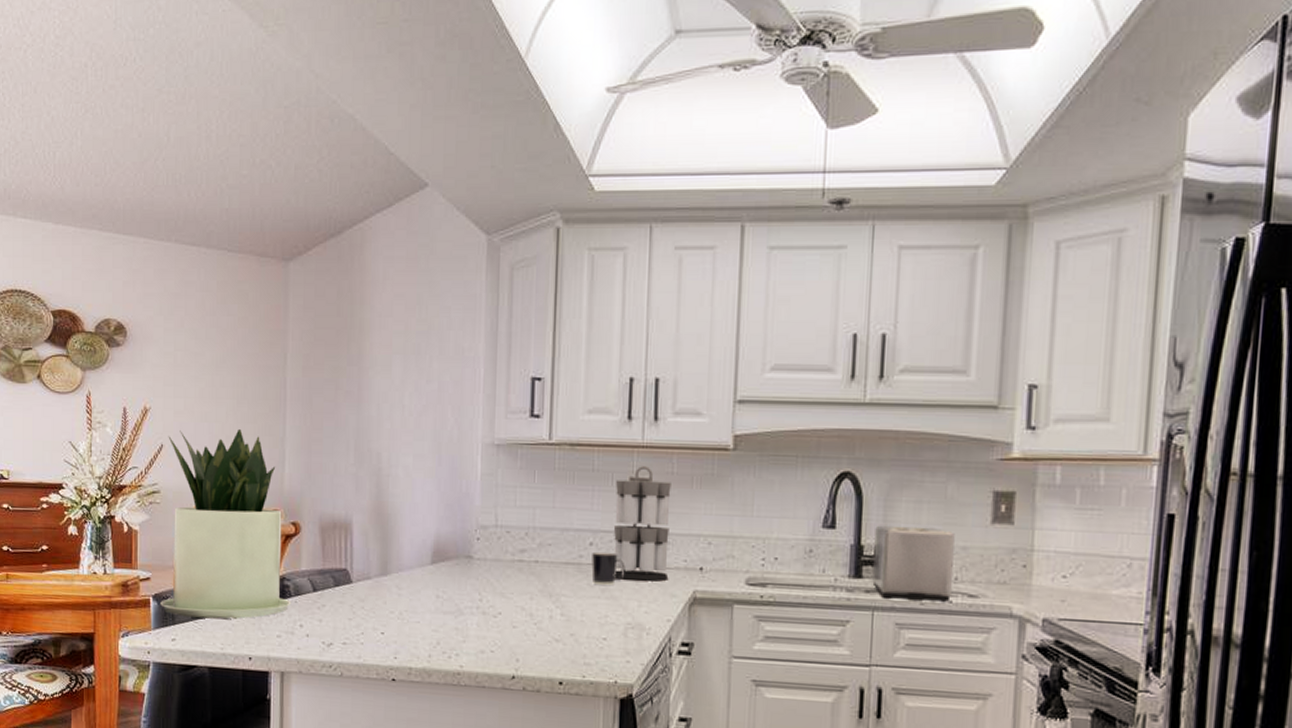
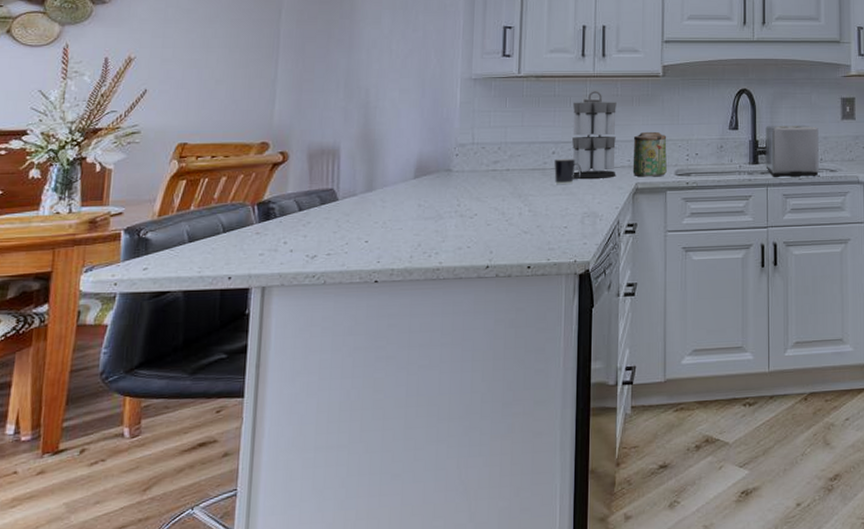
planter: present [160,428,292,619] -> none [133,73,276,246]
canister: none [689,523,737,585] -> present [632,131,667,177]

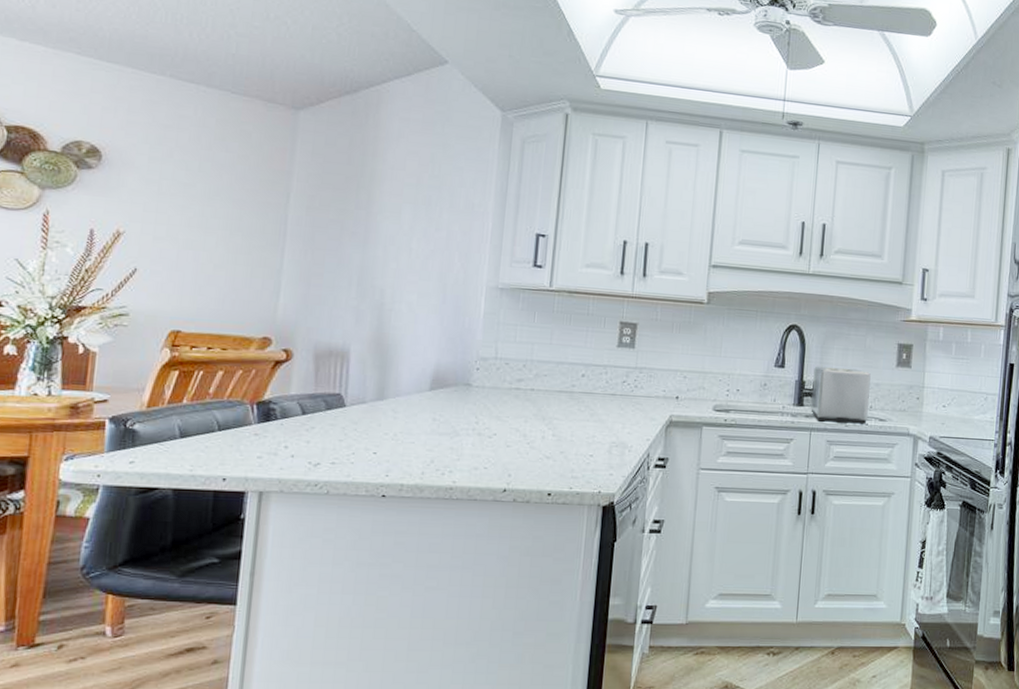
mug: present [554,158,582,185] -> none [582,382,613,411]
spice rack: present [571,91,617,179] -> none [602,313,655,408]
canister: present [632,131,667,177] -> none [667,361,707,411]

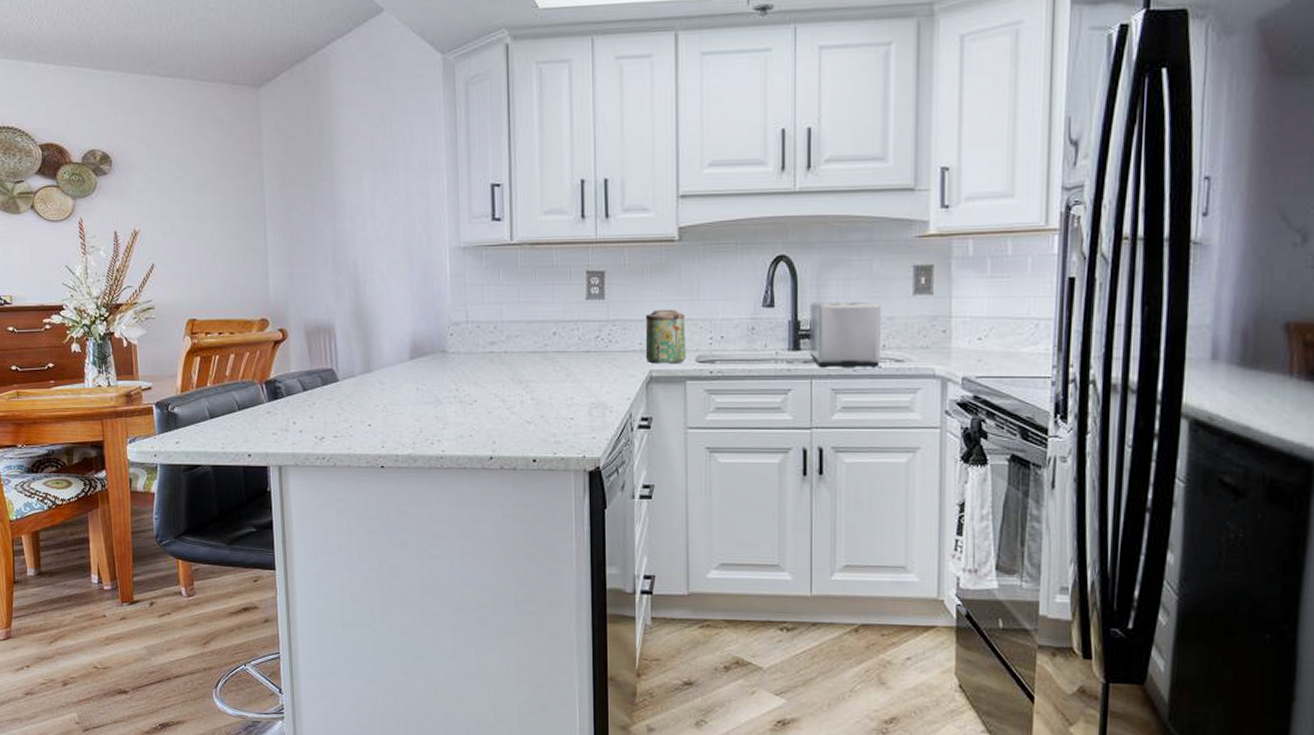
canister: none [667,361,707,411] -> present [645,309,686,364]

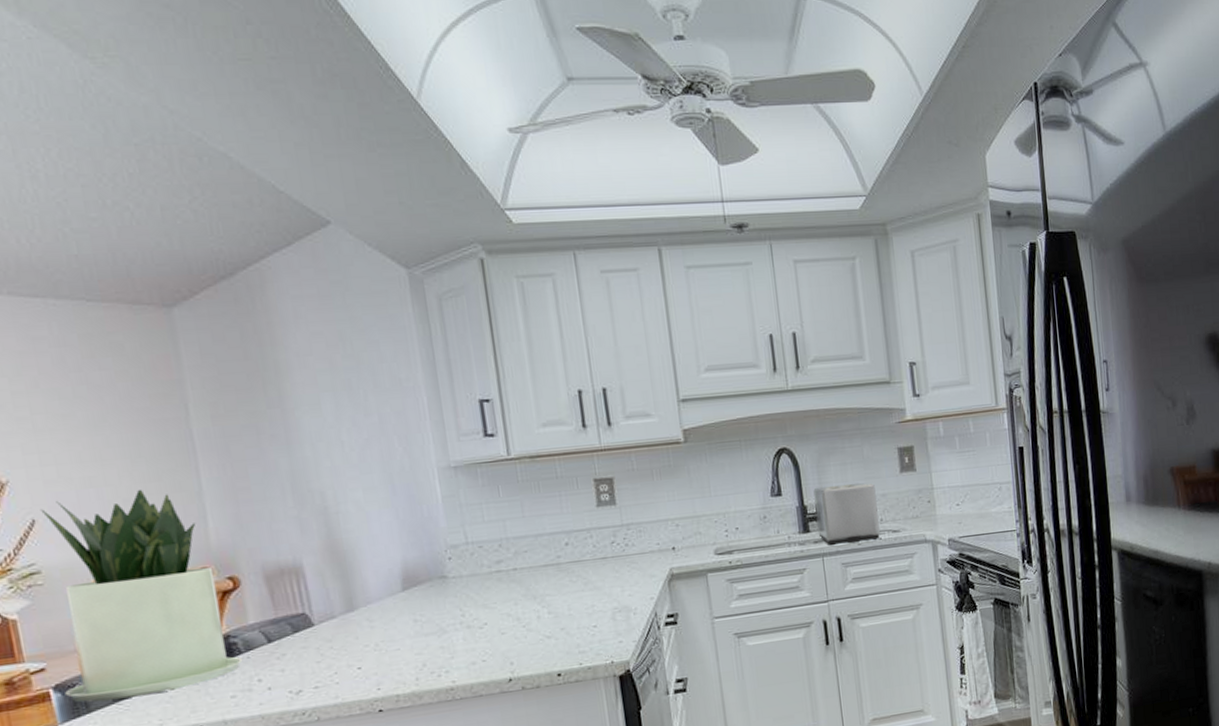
planter: none [158,245,284,421] -> present [40,489,243,703]
canister: present [645,309,686,364] -> none [659,507,704,562]

